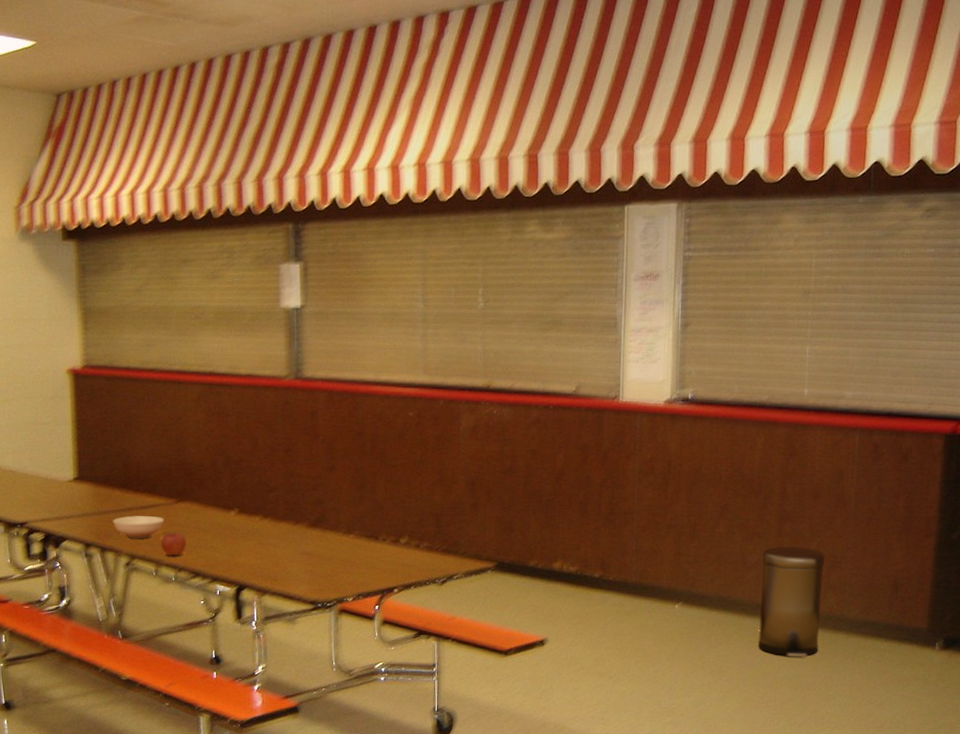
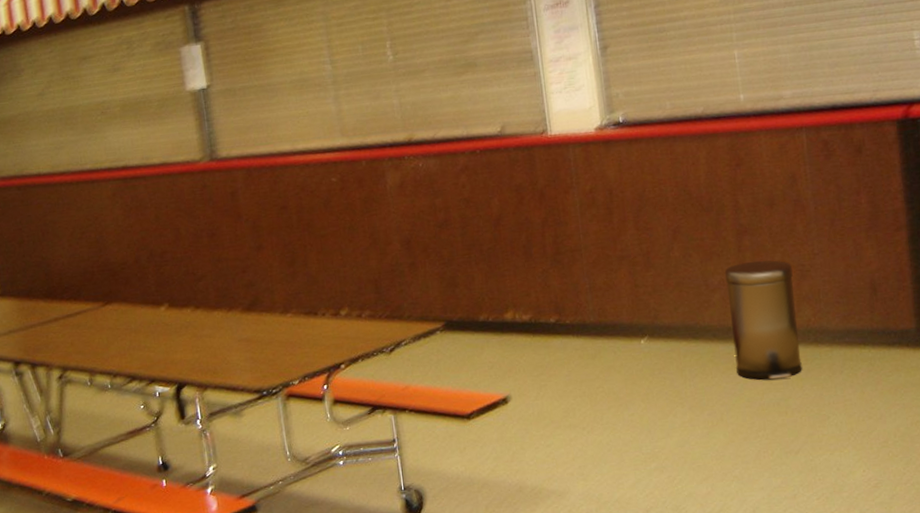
bowl: present [113,515,164,539] -> none [40,323,93,350]
apple: present [161,531,187,557] -> none [92,335,120,364]

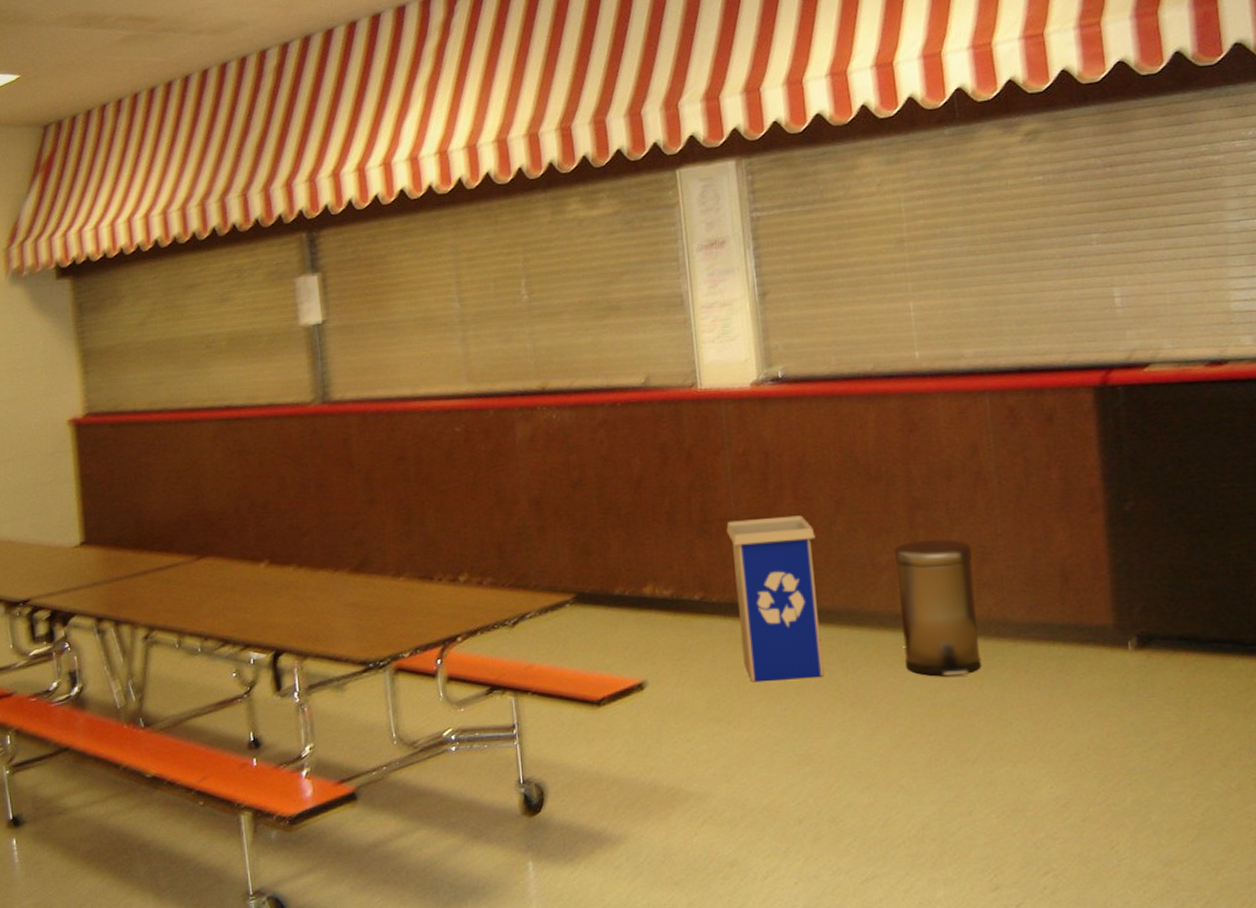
recycling bin: none [577,244,666,393] -> present [726,515,824,683]

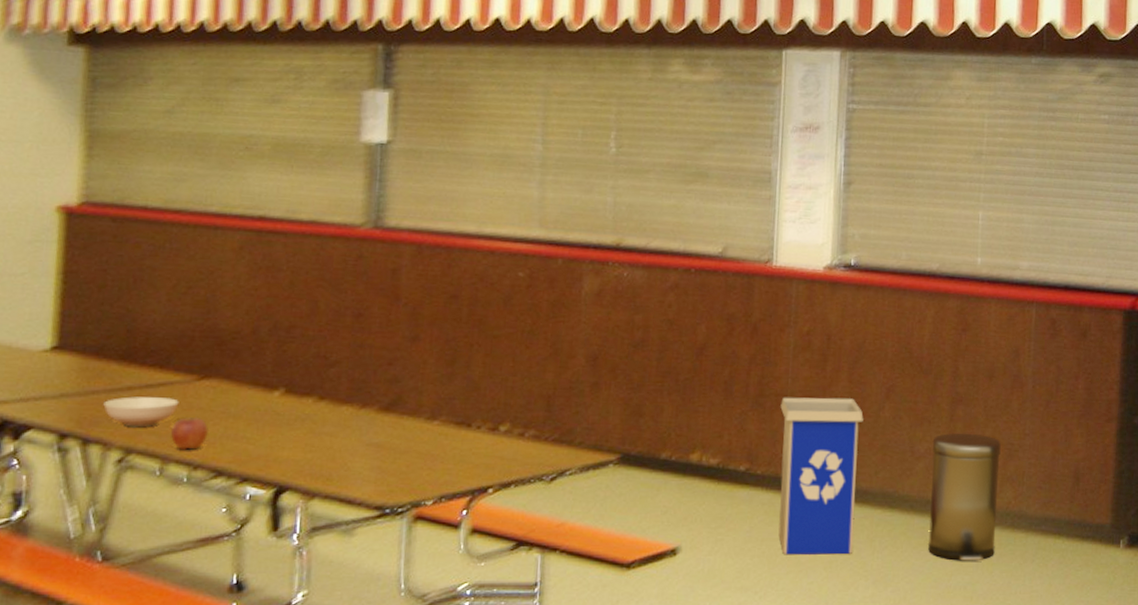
bowl: none [126,578,185,607] -> present [103,396,179,428]
apple: none [182,592,213,624] -> present [171,416,210,451]

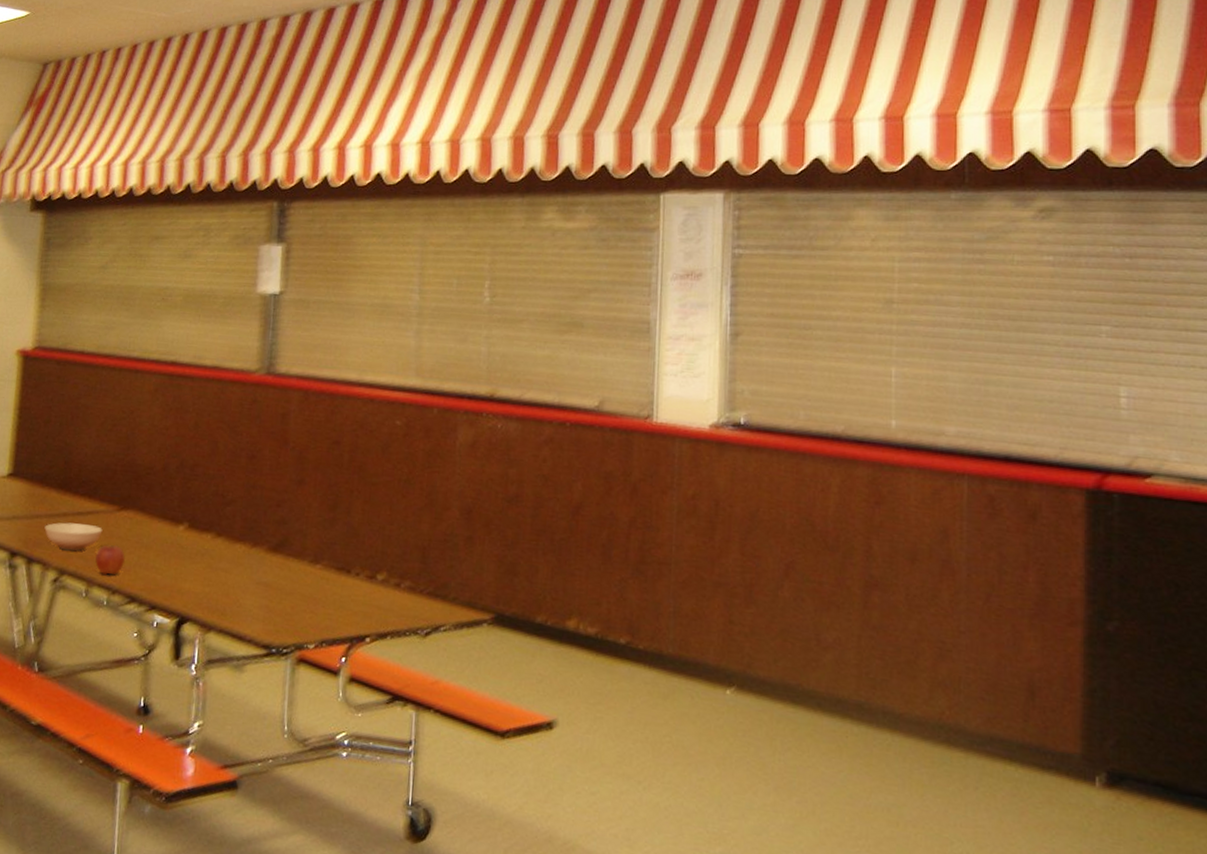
recycling bin: present [778,397,864,555] -> none [663,566,759,752]
pedal bin: present [928,433,1001,561] -> none [841,622,929,779]

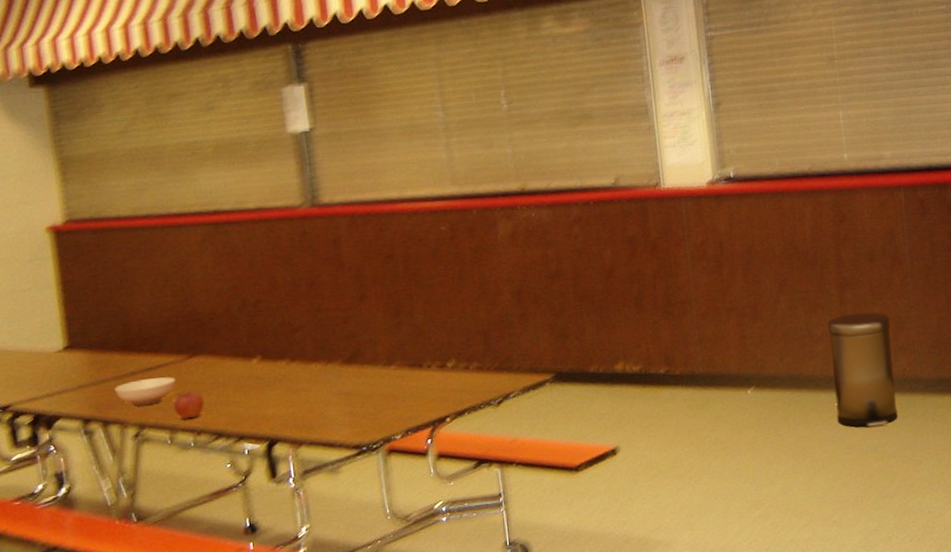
pedal bin: none [841,622,929,779] -> present [827,312,898,428]

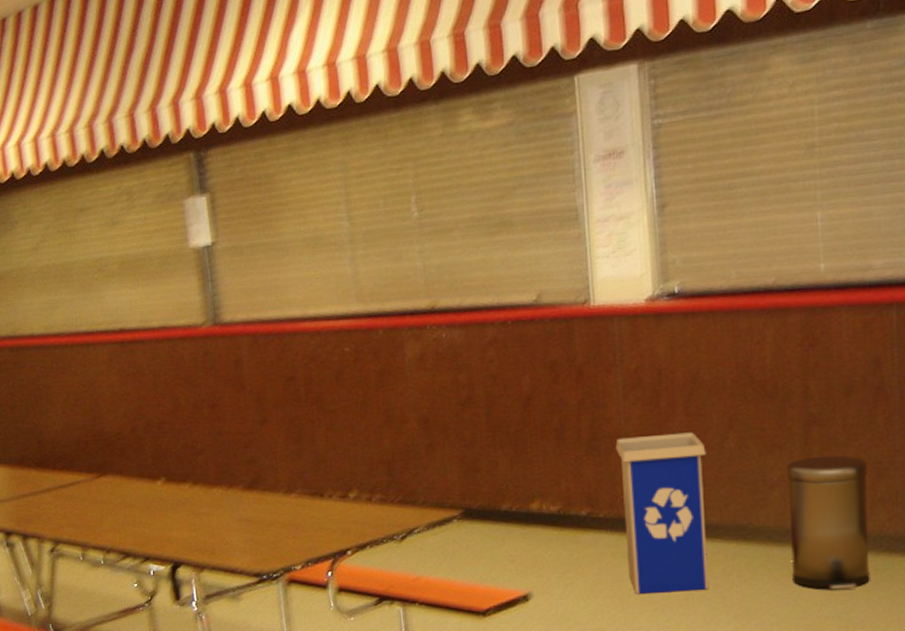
bowl: present [114,377,176,406] -> none [32,495,87,522]
apple: present [174,390,206,420] -> none [85,508,114,538]
recycling bin: none [687,296,770,442] -> present [615,432,709,595]

